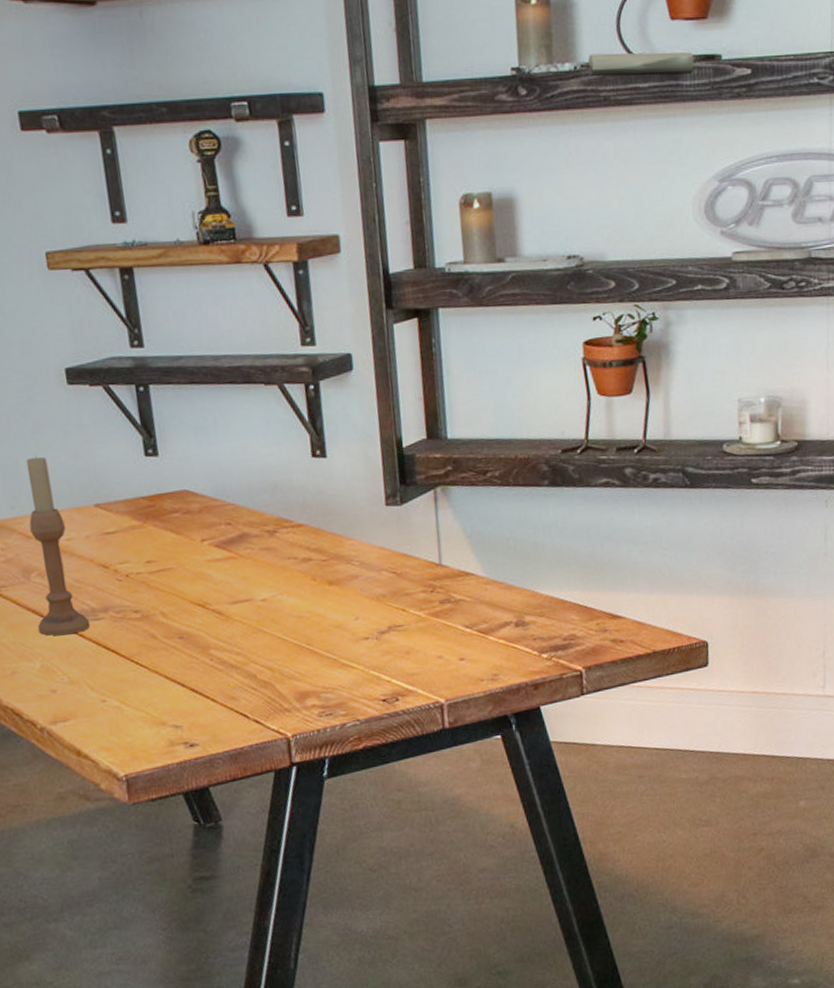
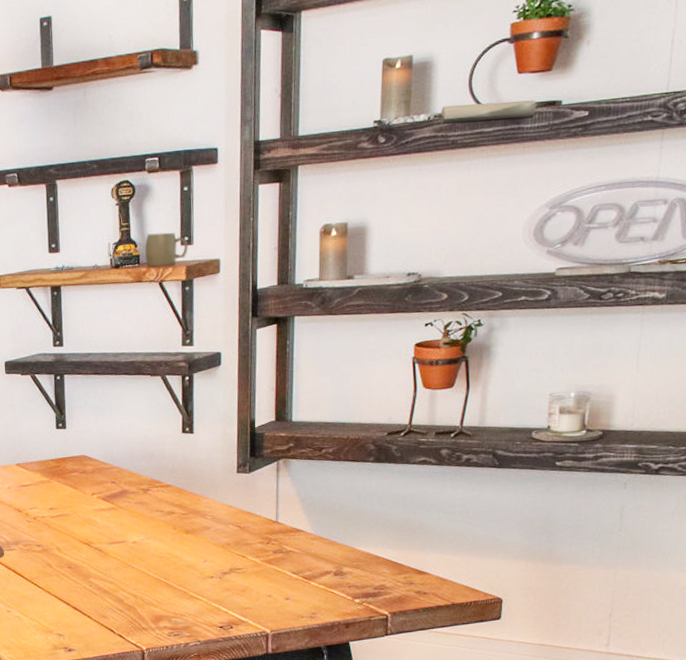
mug: none [241,199,298,245] -> present [145,232,188,268]

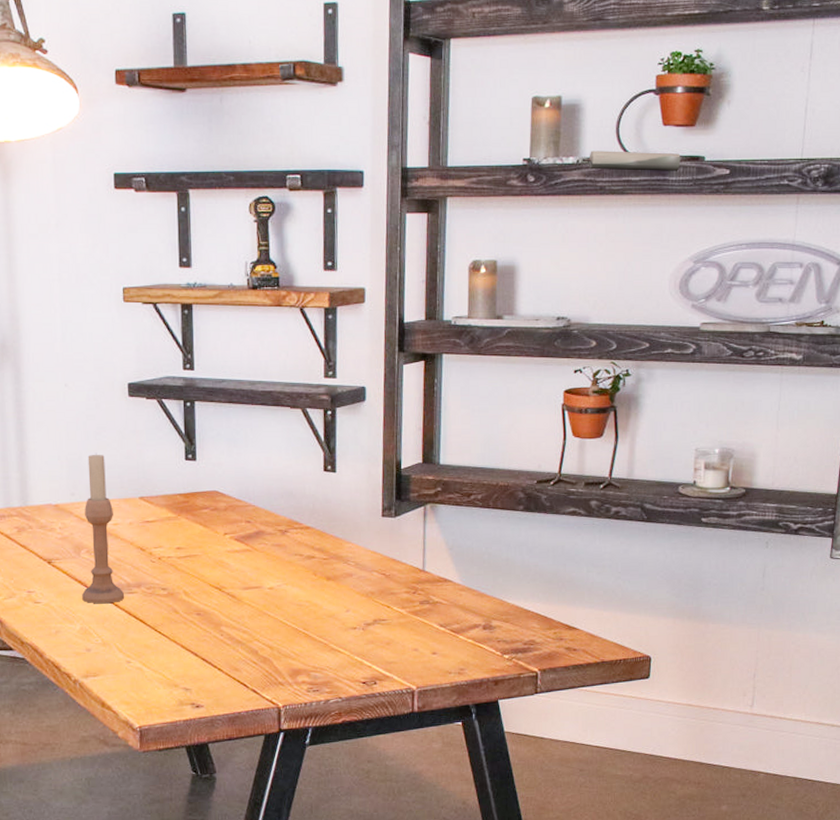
mug: present [145,232,188,268] -> none [286,255,332,292]

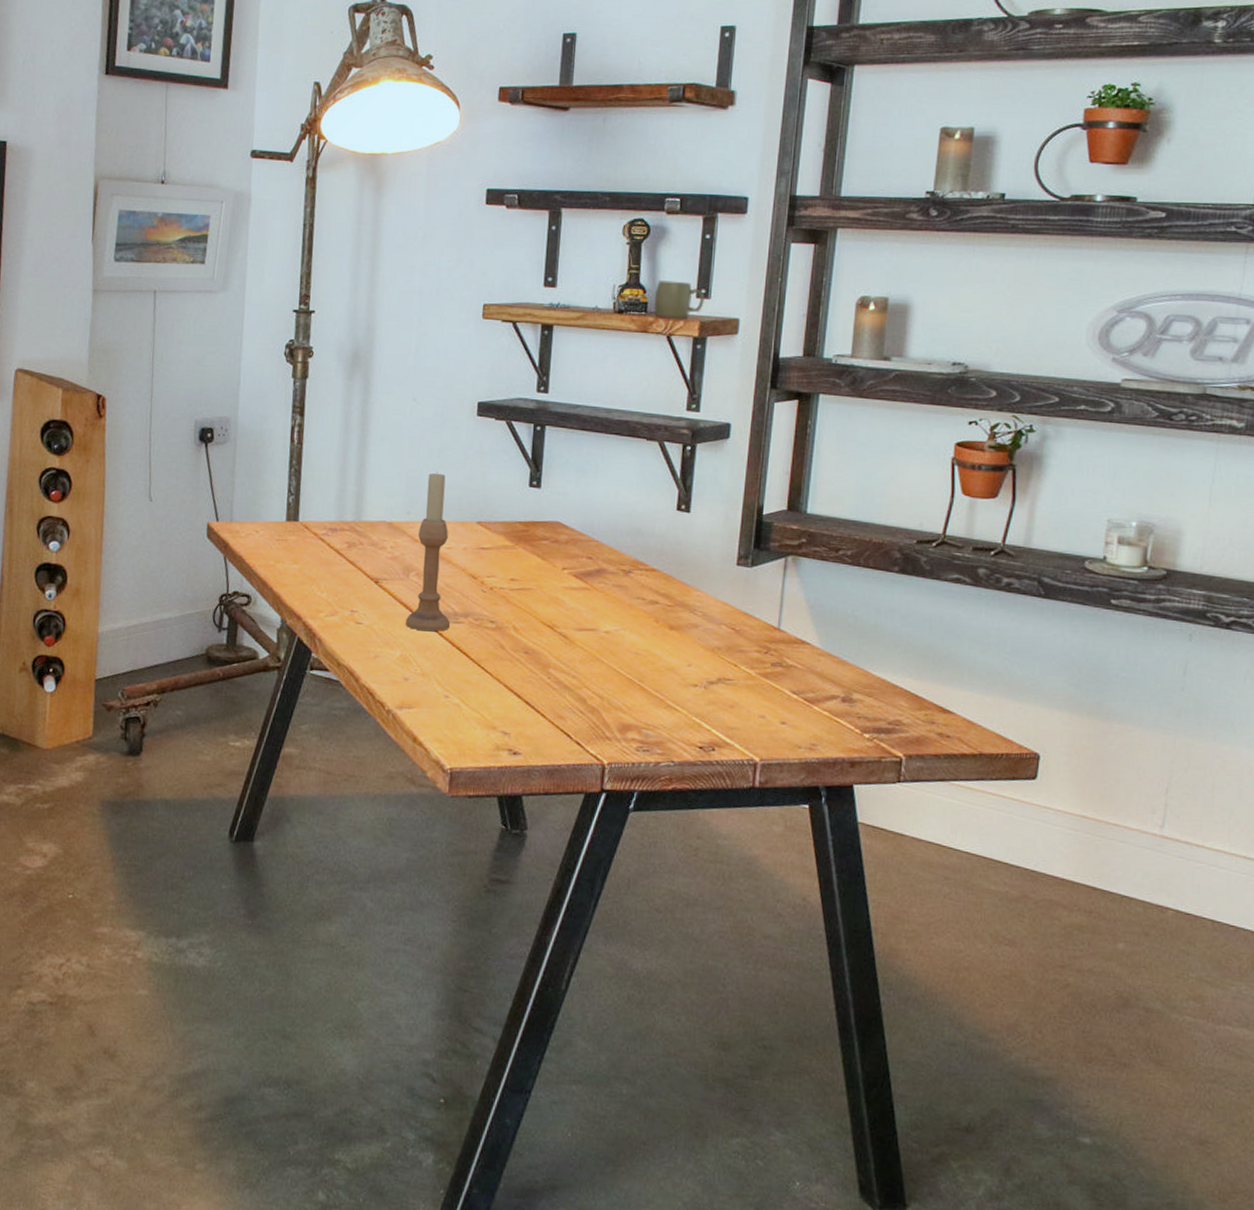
mug: none [286,255,332,292] -> present [654,280,705,320]
candle: present [582,150,681,171] -> none [993,186,1108,212]

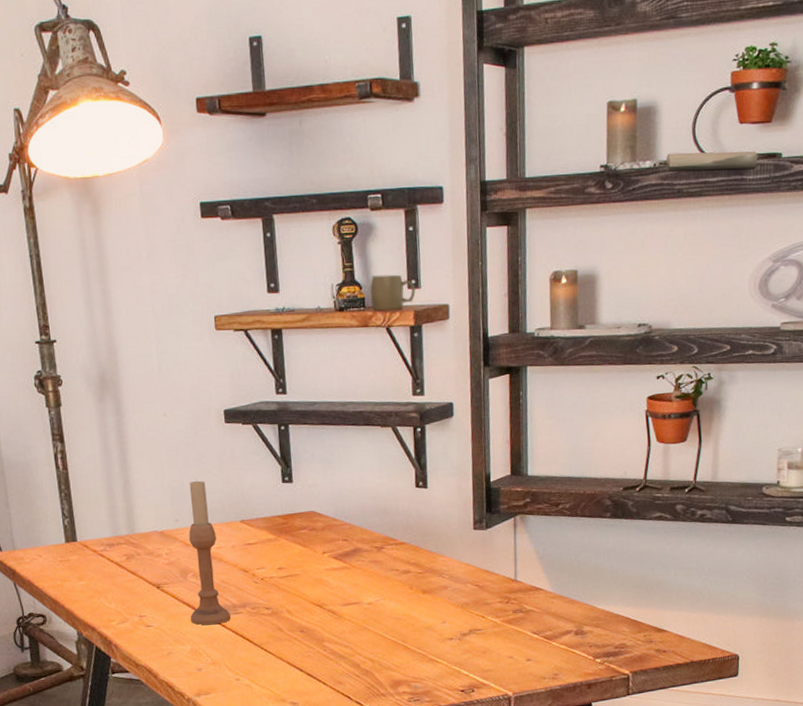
candle: none [993,186,1108,212] -> present [659,151,758,173]

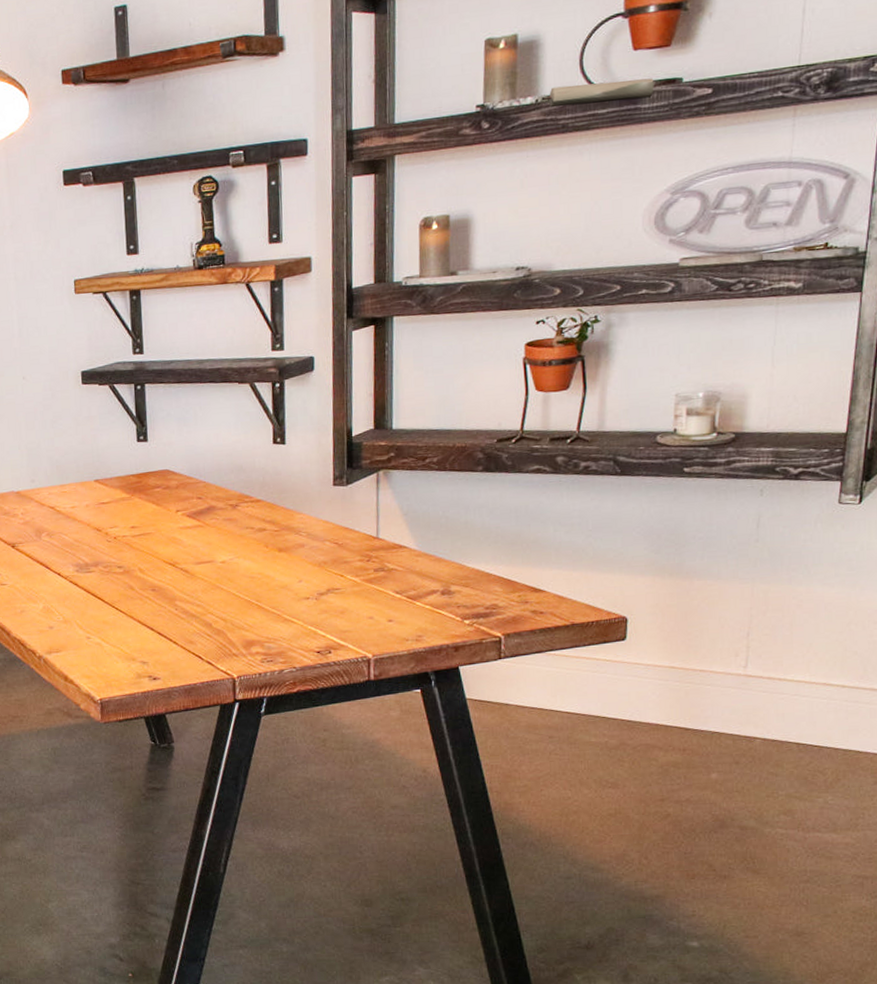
candlestick: present [189,479,231,626] -> none [44,440,84,584]
mug: present [370,274,416,312] -> none [230,230,277,269]

